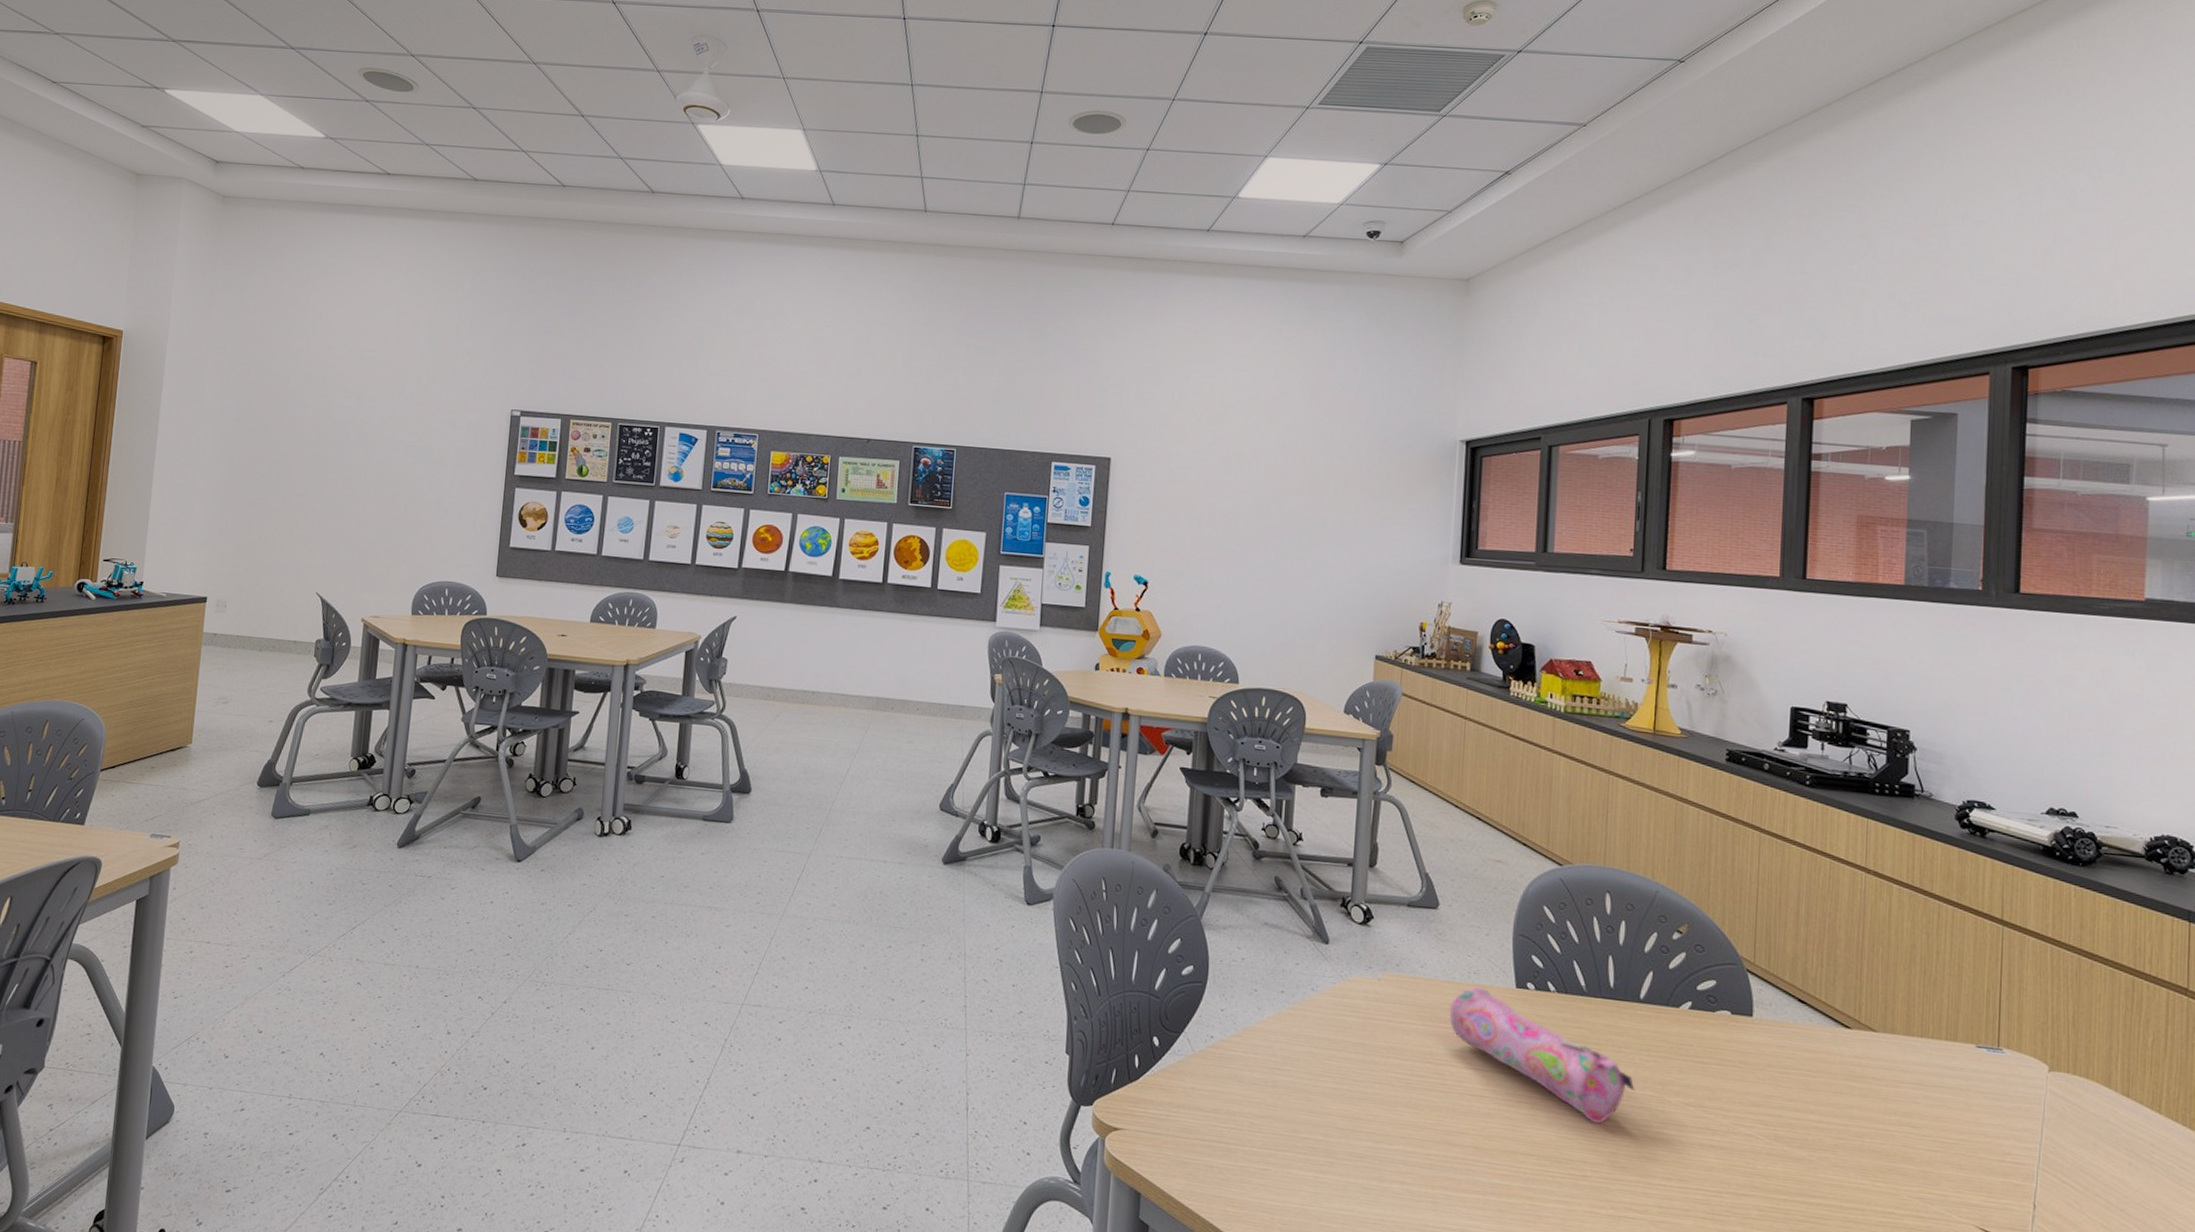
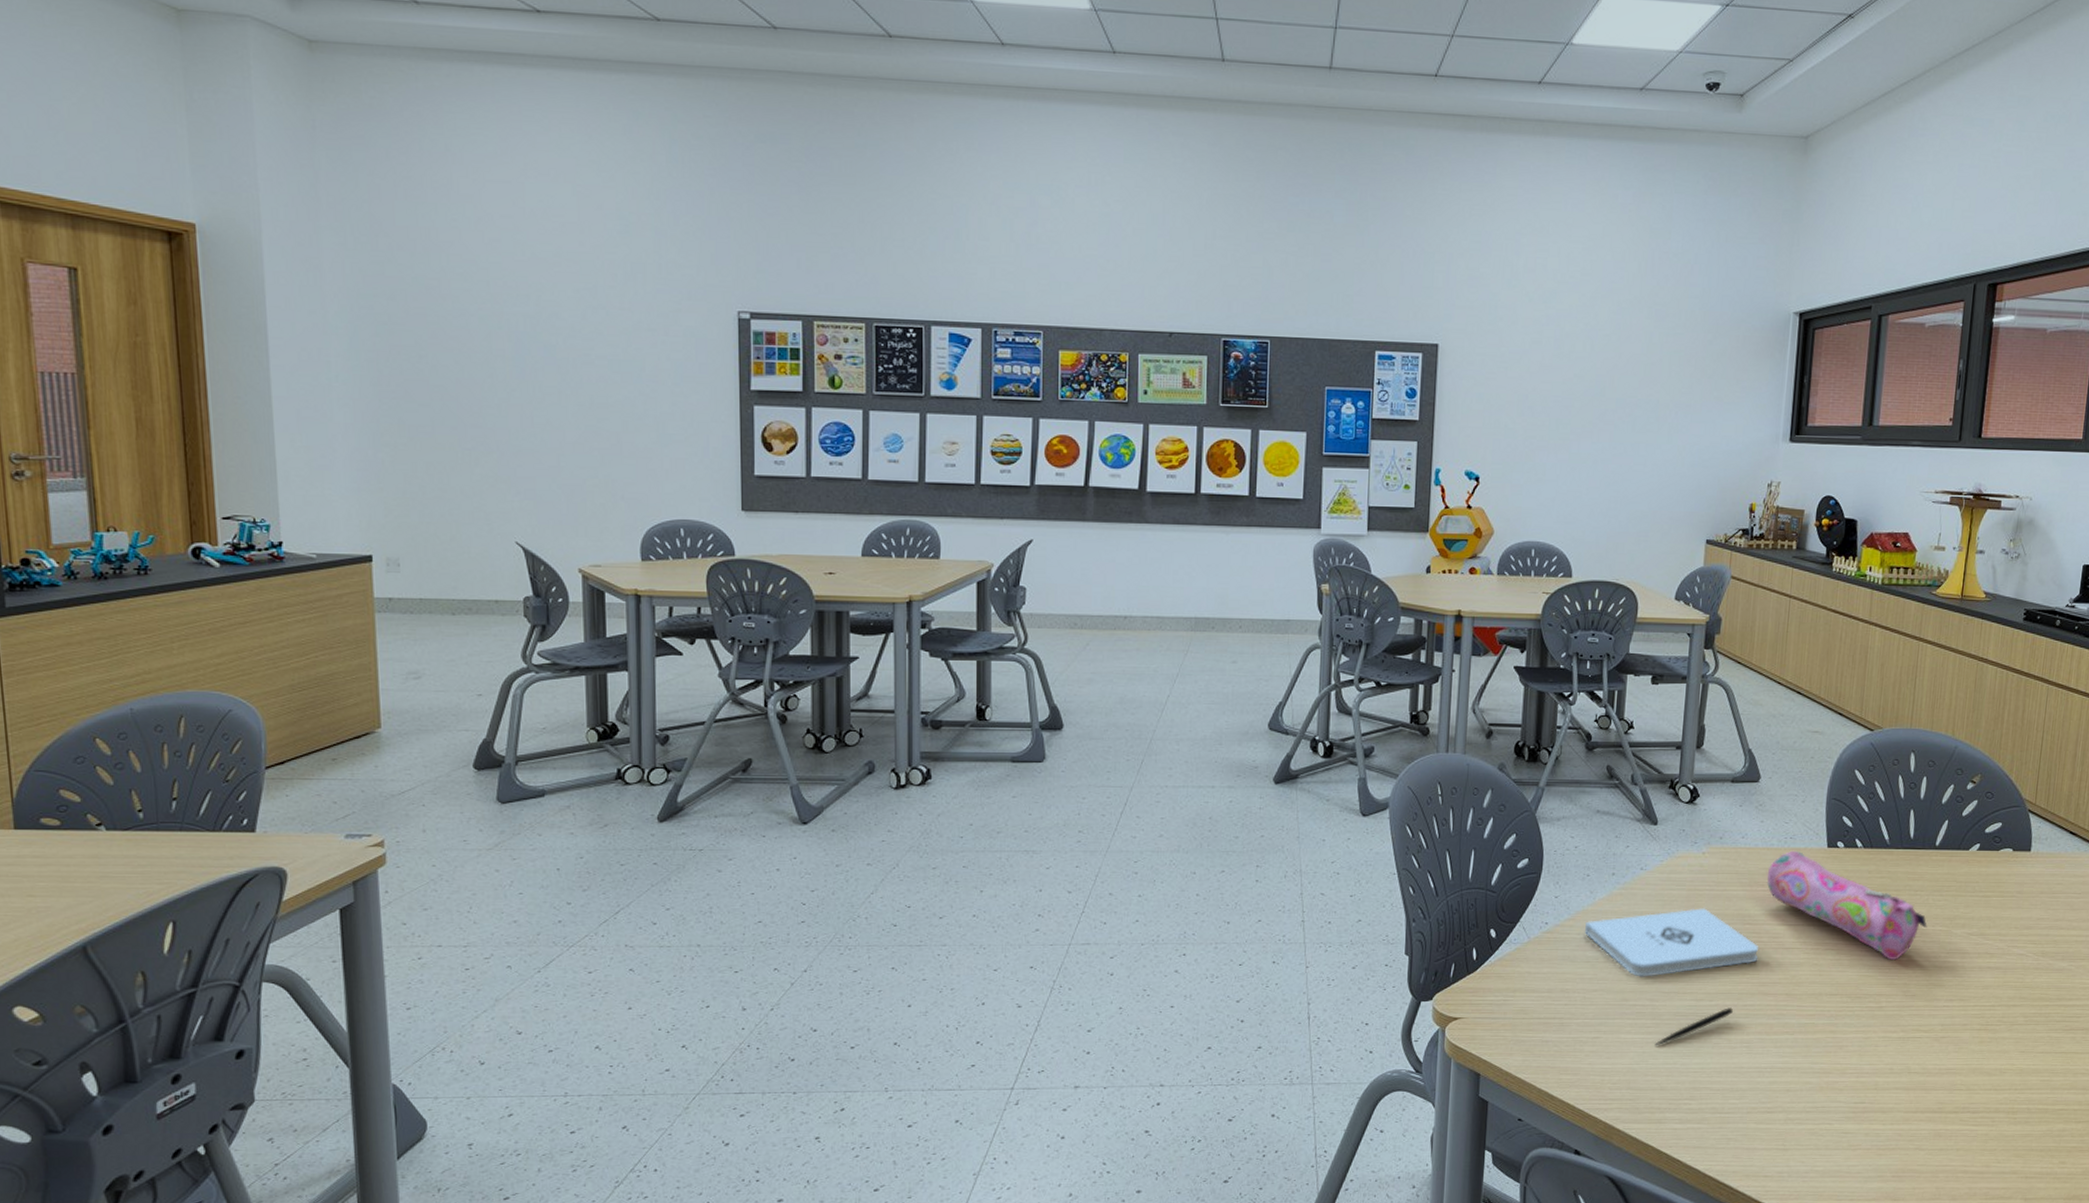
notepad: none [1252,1038,1443,1110] -> present [1585,908,1759,977]
pen: none [1329,1154,1416,1187] -> present [1655,1007,1734,1045]

